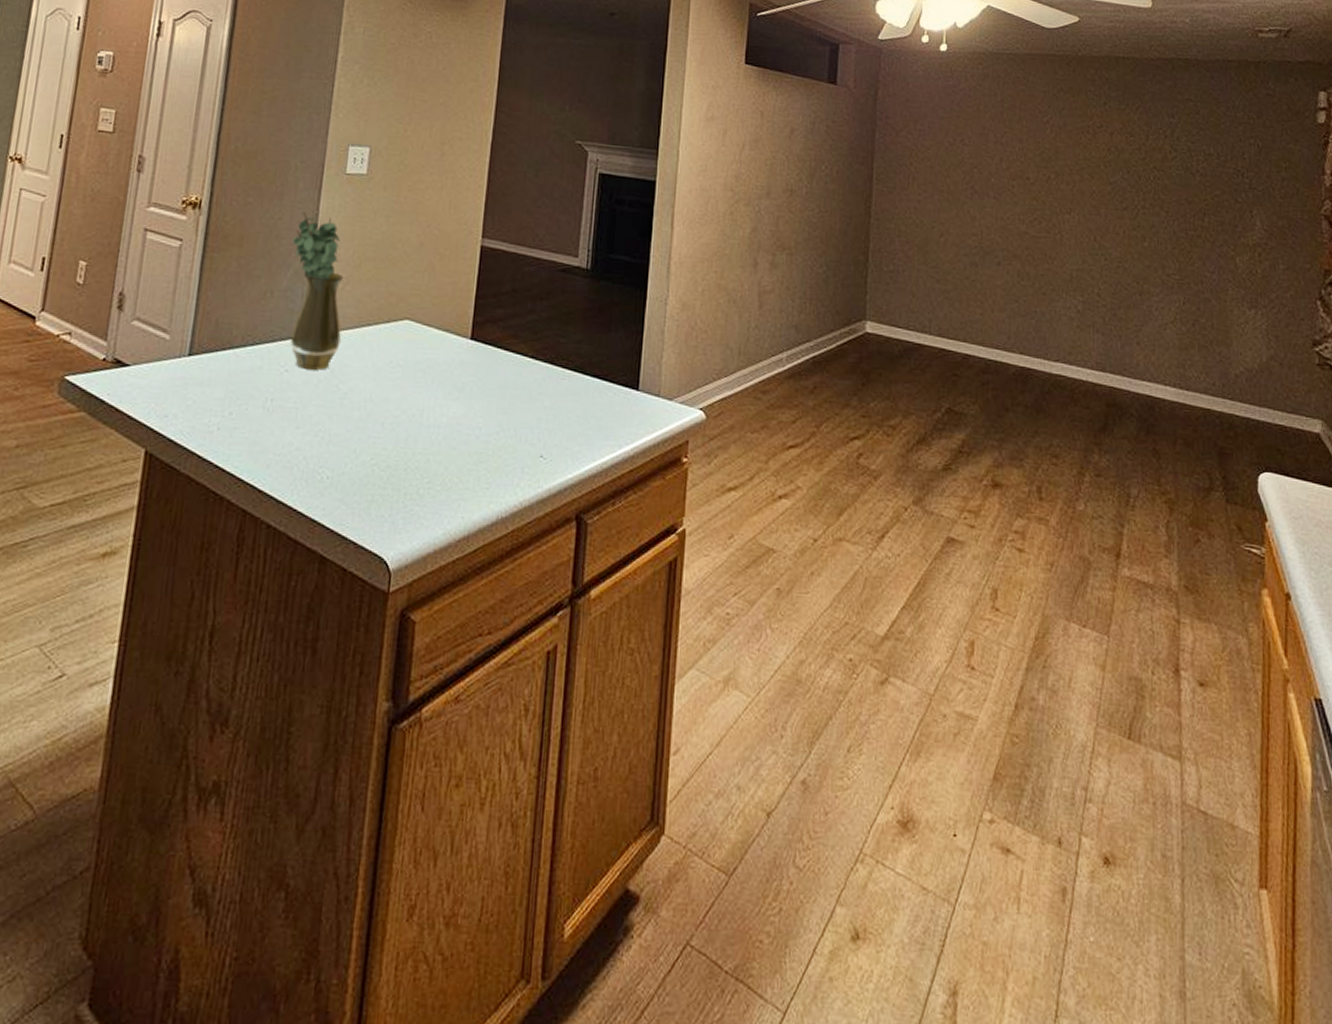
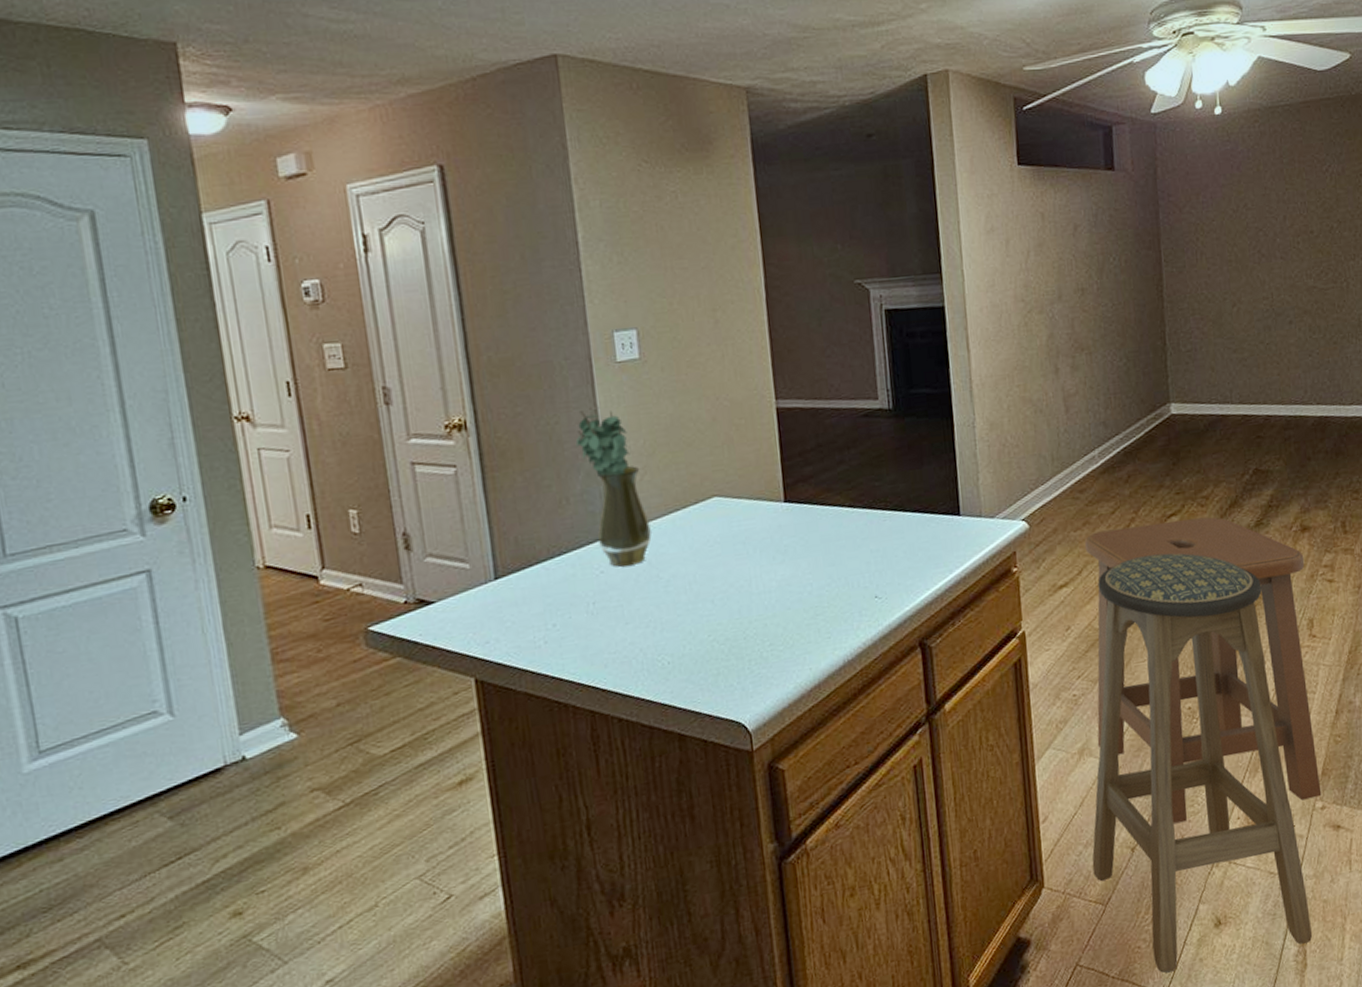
stool: none [720,475,965,993] -> present [1092,553,1312,973]
stool: none [745,438,993,806] -> present [1084,517,1322,823]

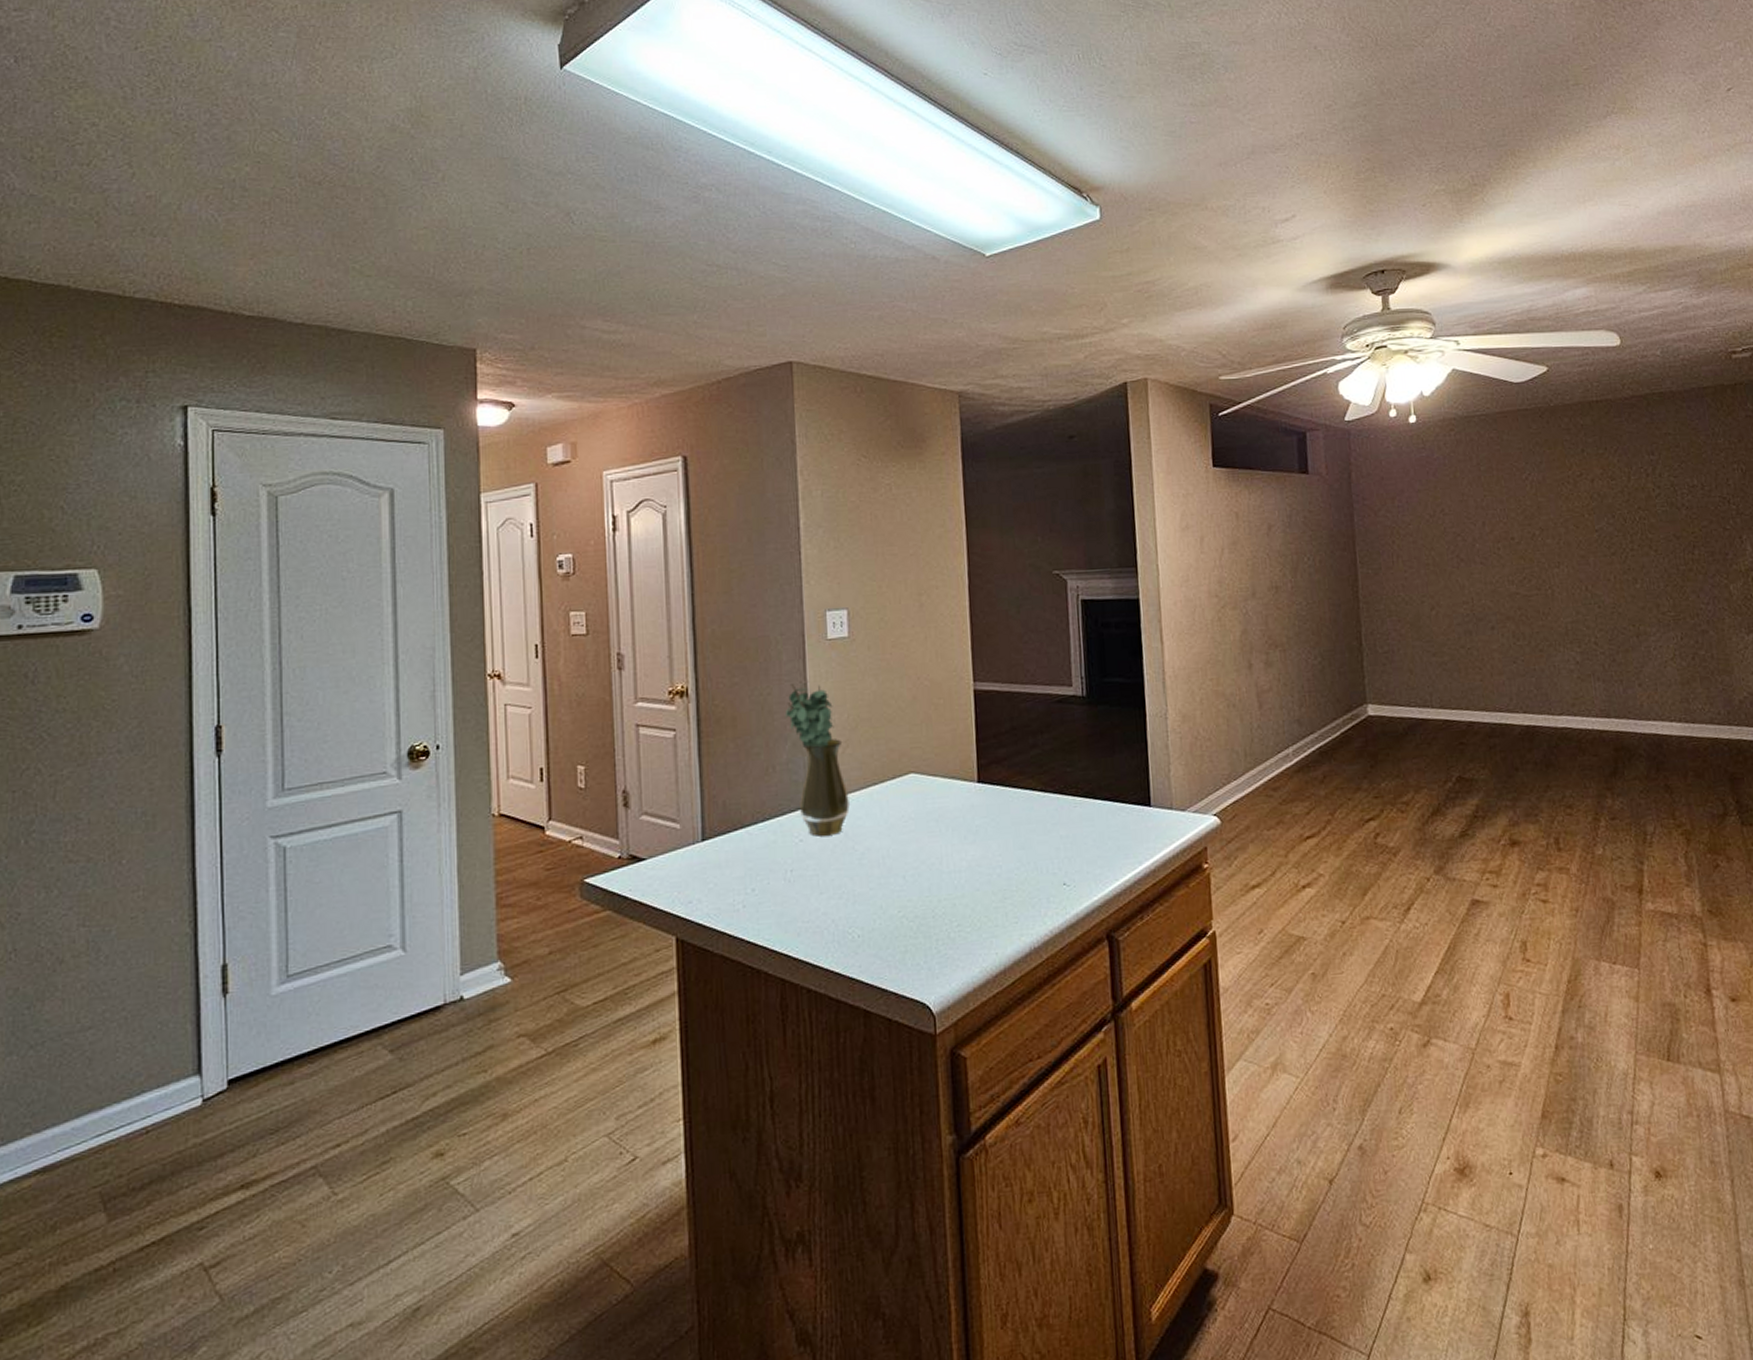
stool: present [1084,517,1322,823] -> none [1278,823,1542,1157]
stool: present [1092,553,1312,973] -> none [1286,859,1536,1330]

